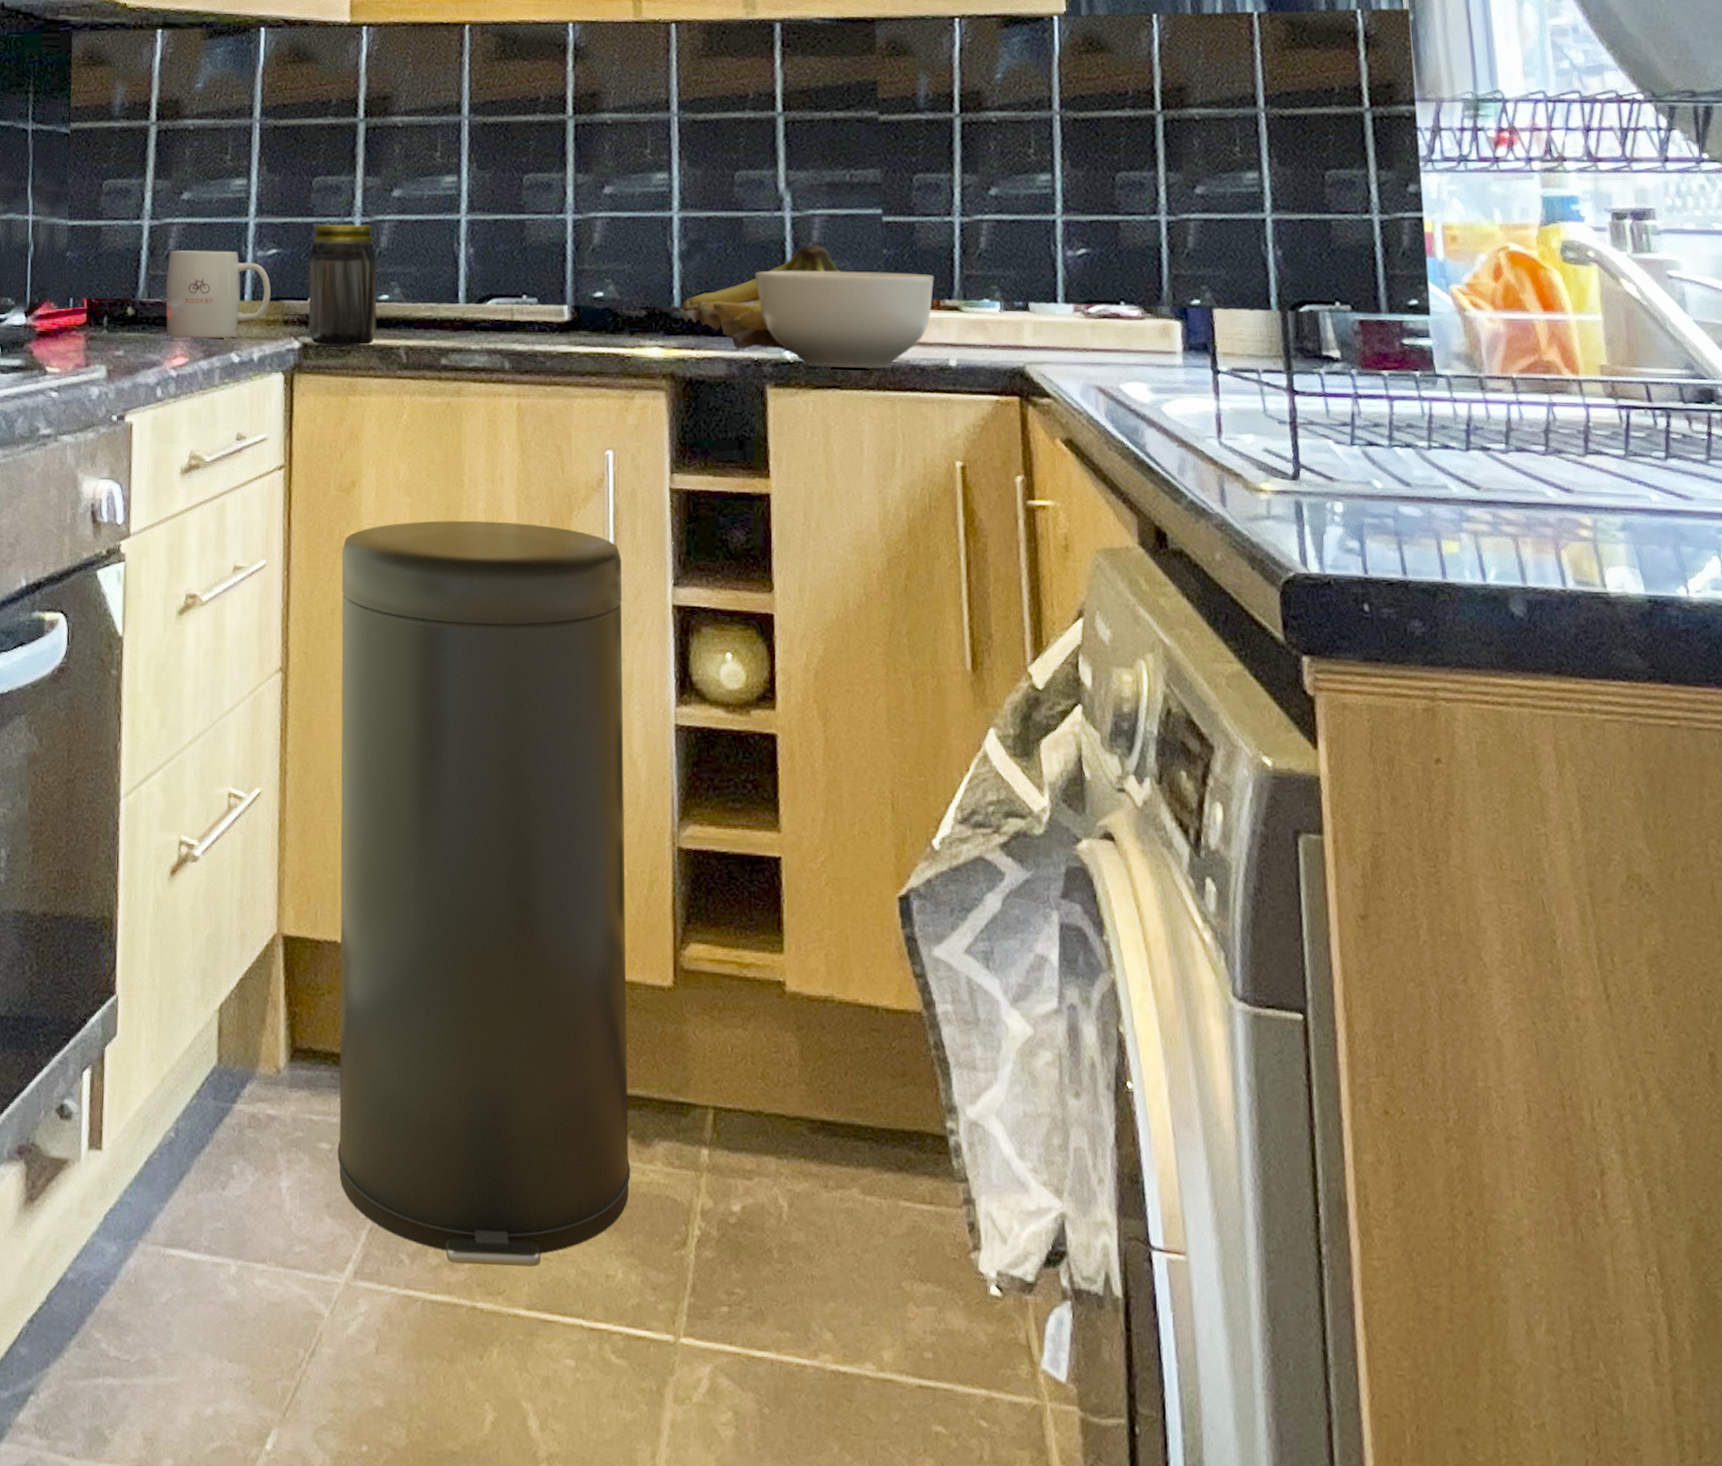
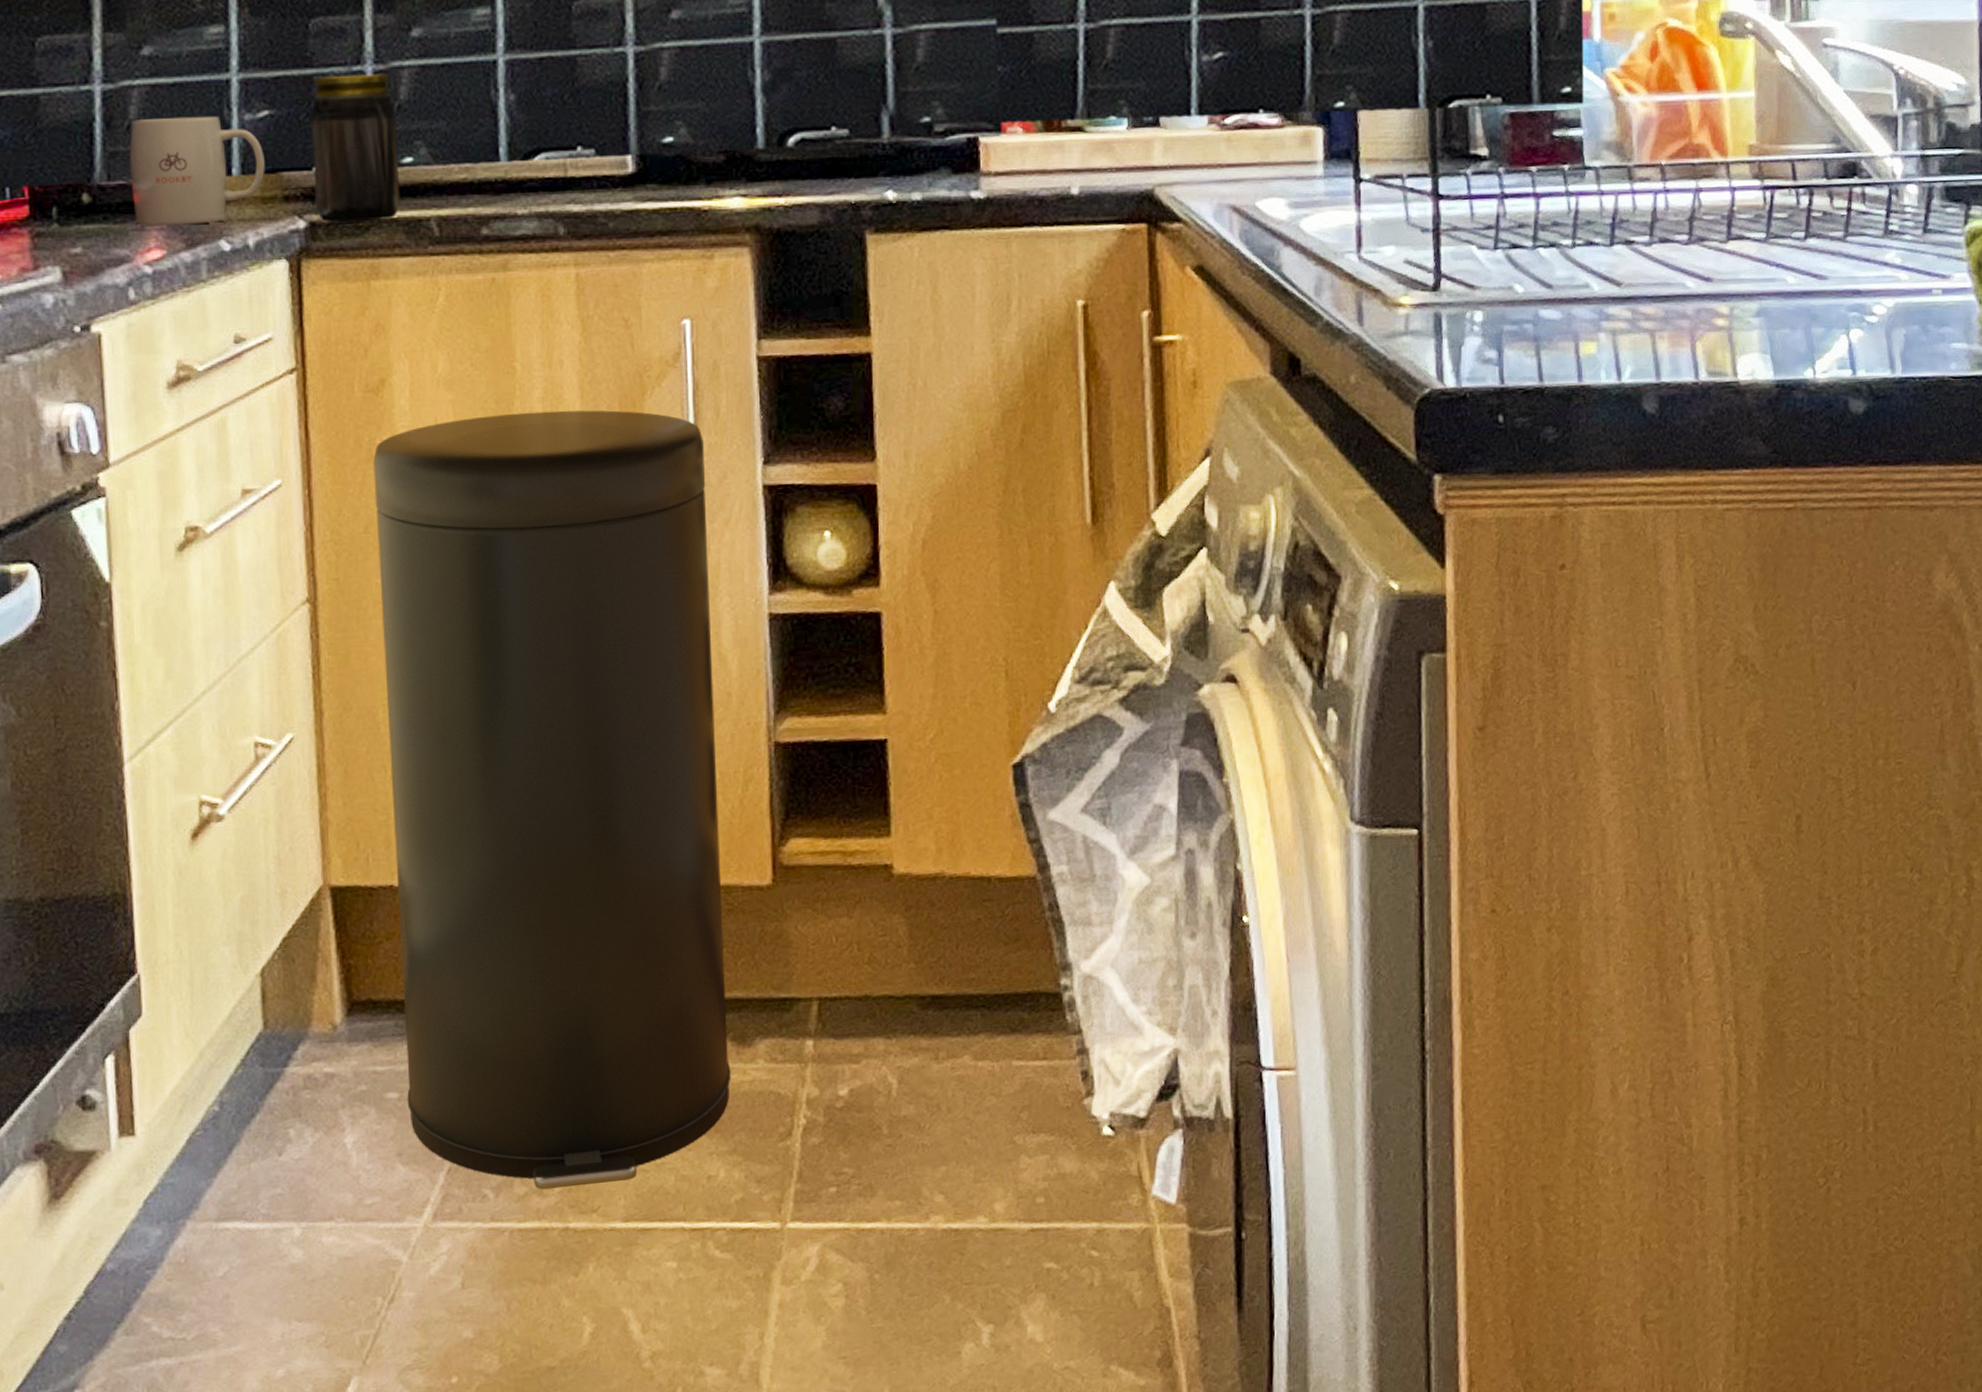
fruit: present [678,245,841,353] -> none [762,66,950,194]
bowl: present [754,270,934,368] -> none [850,91,1055,206]

